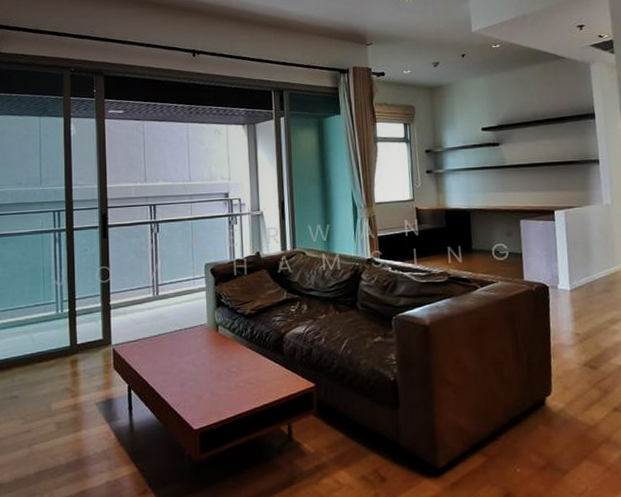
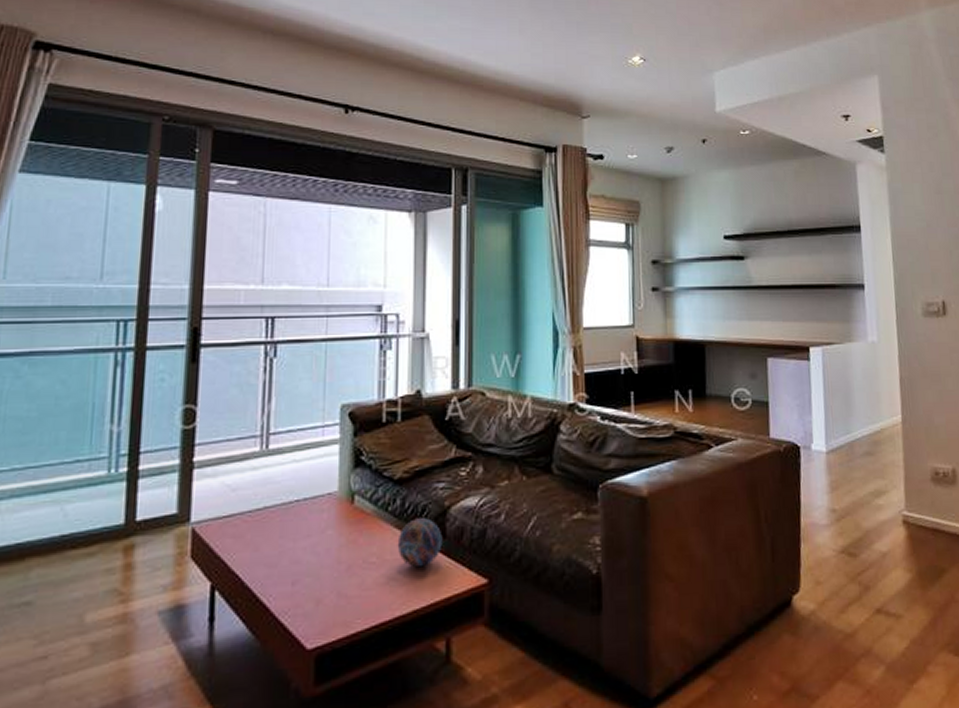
decorative orb: none [250,341,282,375] -> present [397,518,443,568]

